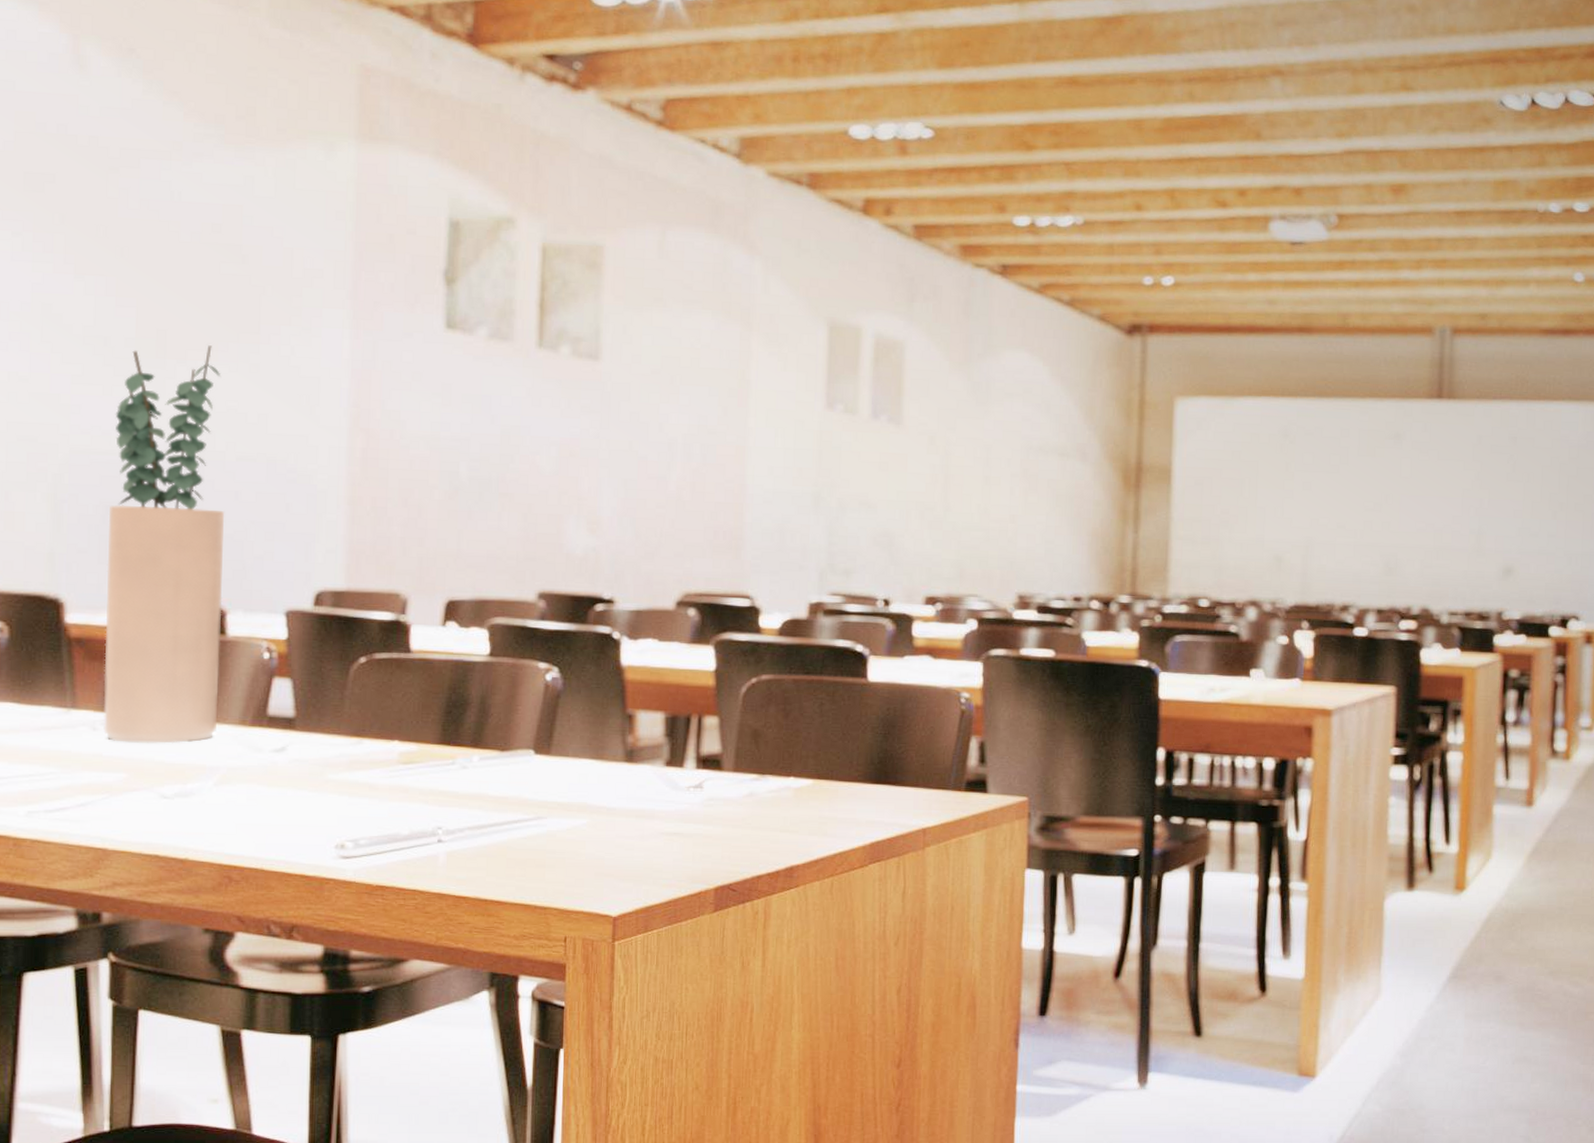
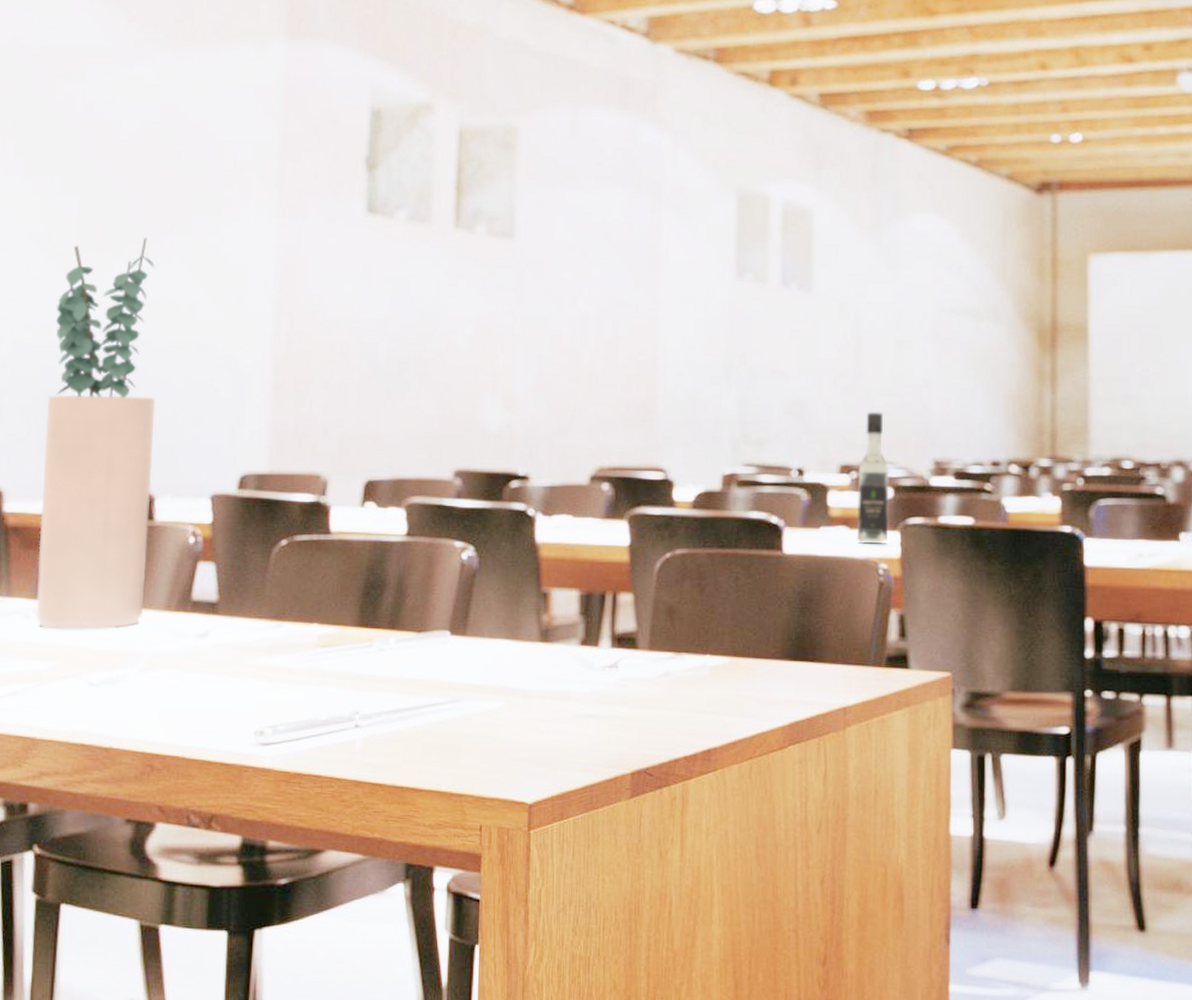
bottle: none [940,545,974,674] -> present [856,411,889,544]

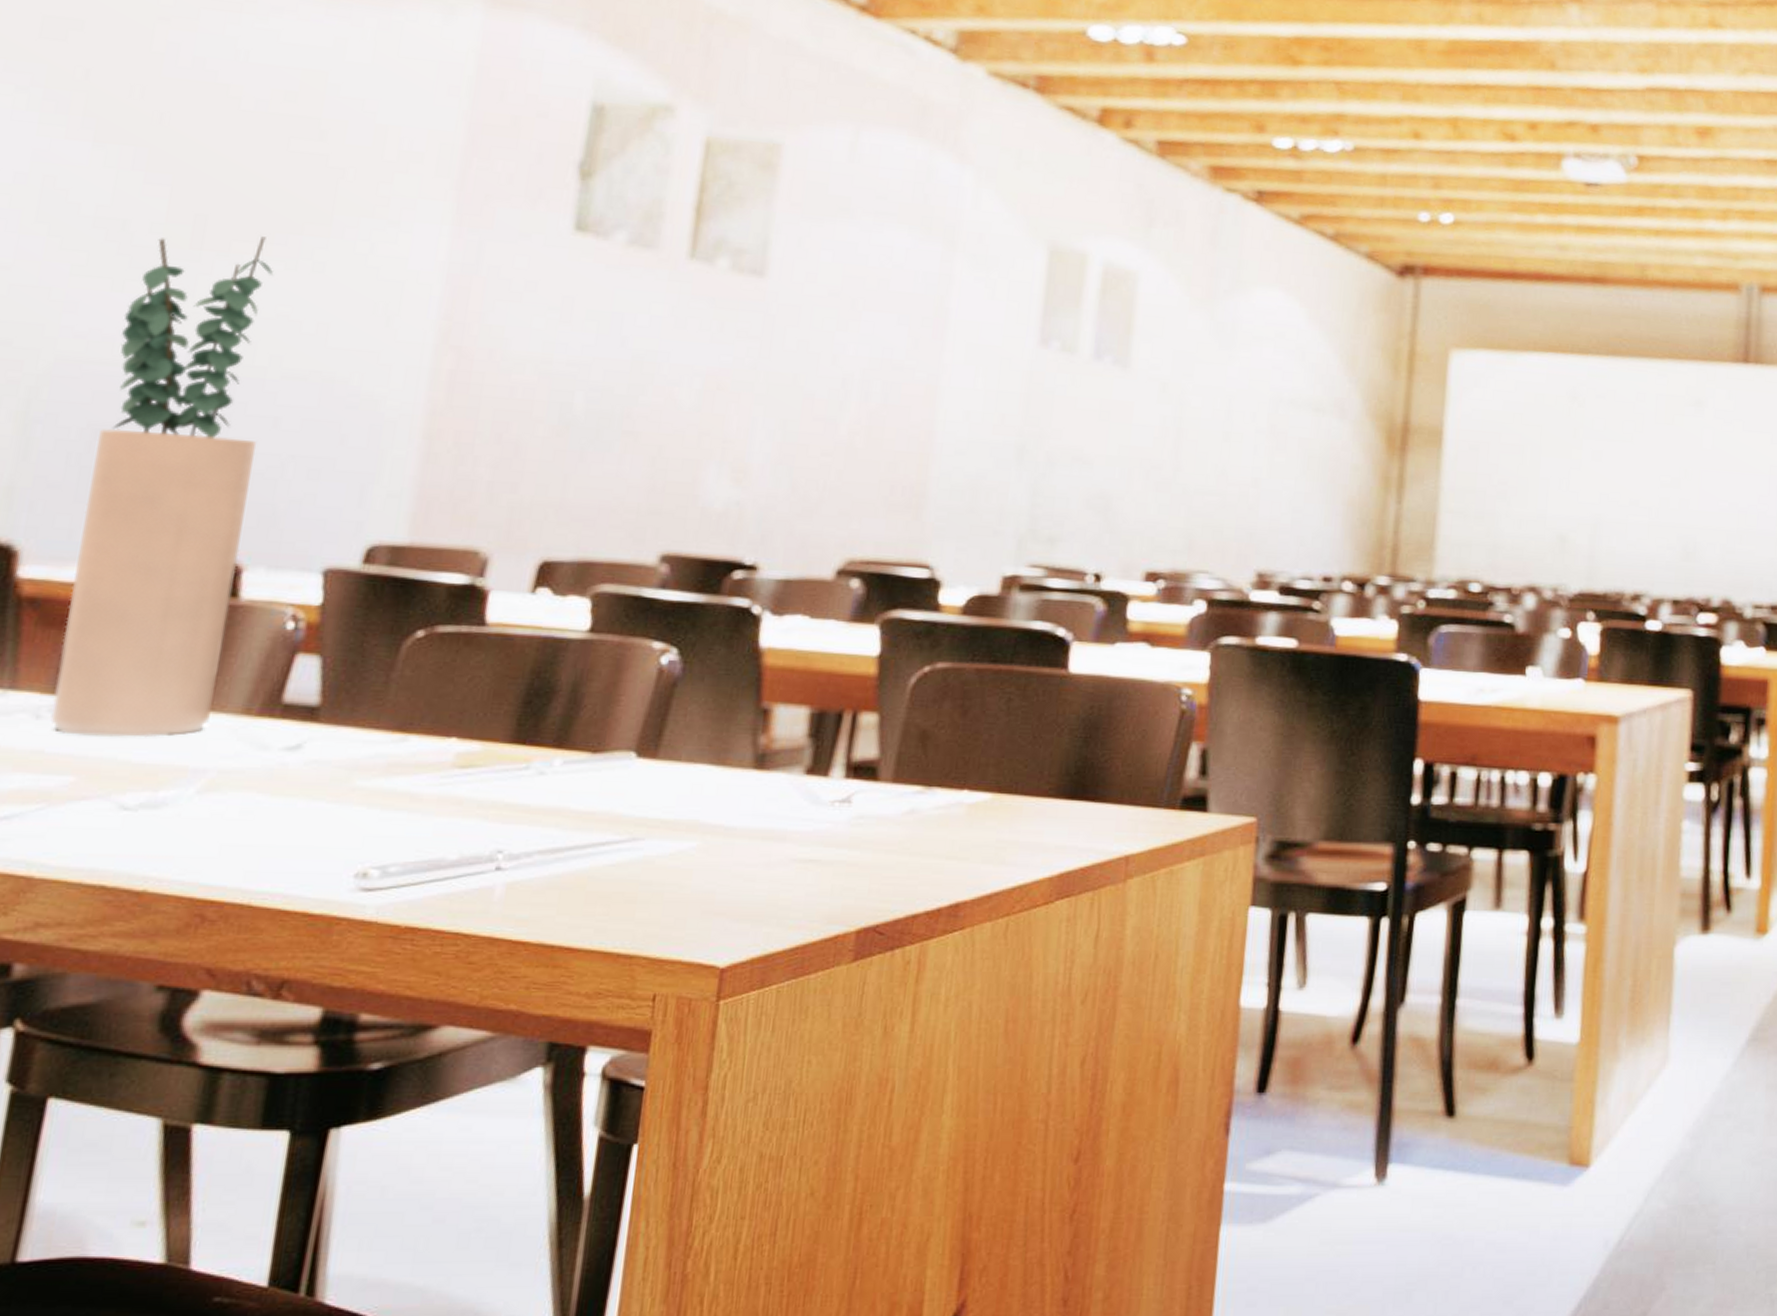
bottle: present [856,411,889,544] -> none [1159,511,1204,666]

